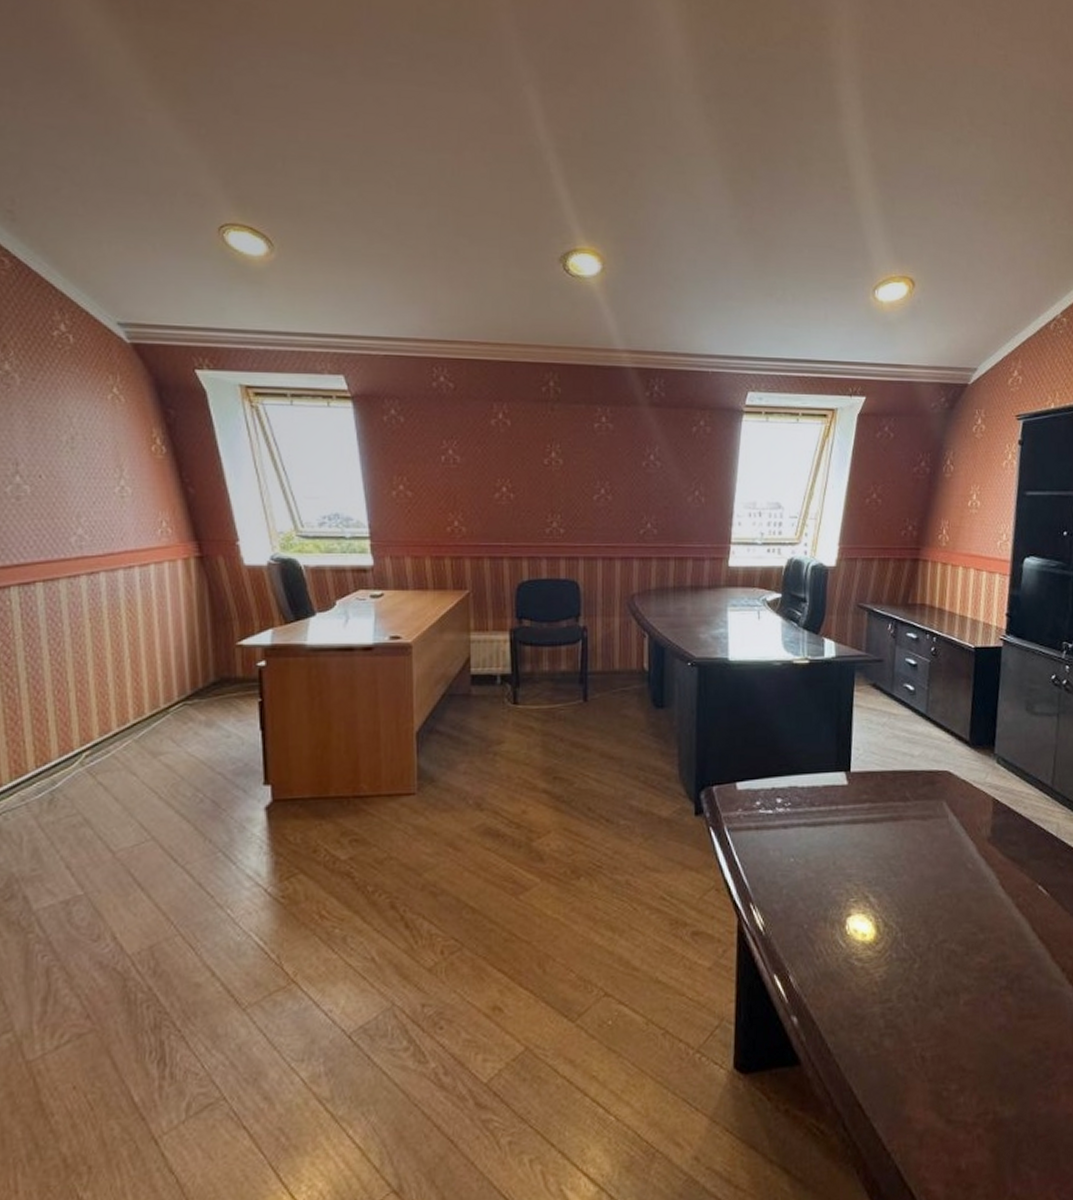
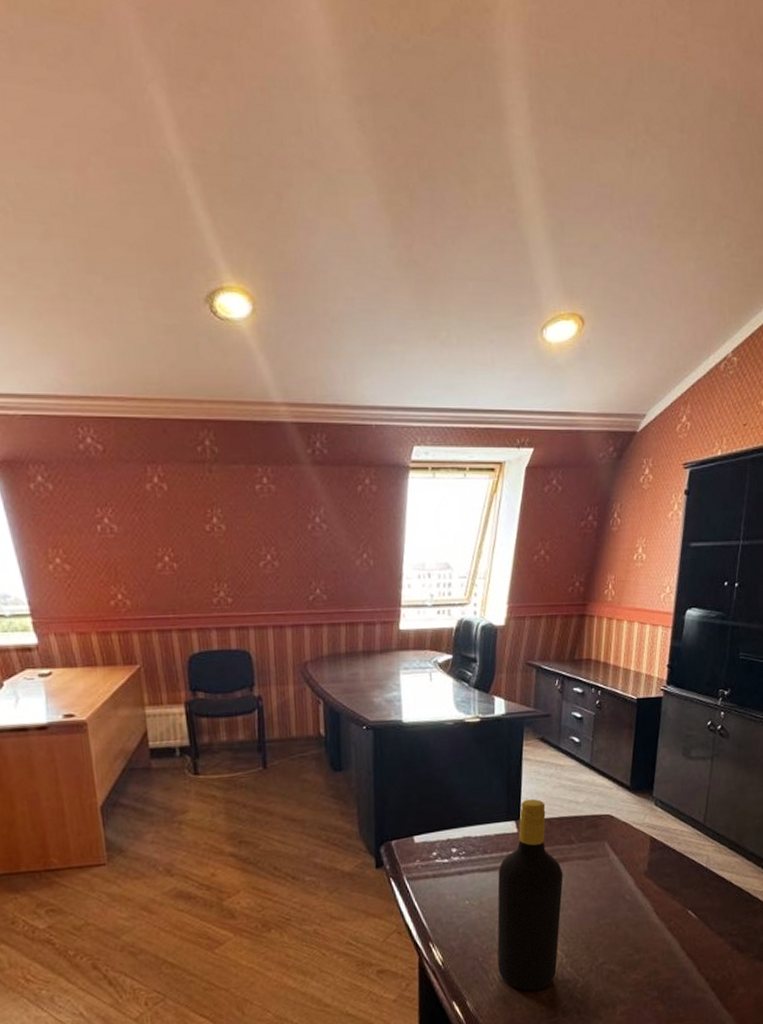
bottle: none [824,748,898,969] -> present [497,798,563,991]

